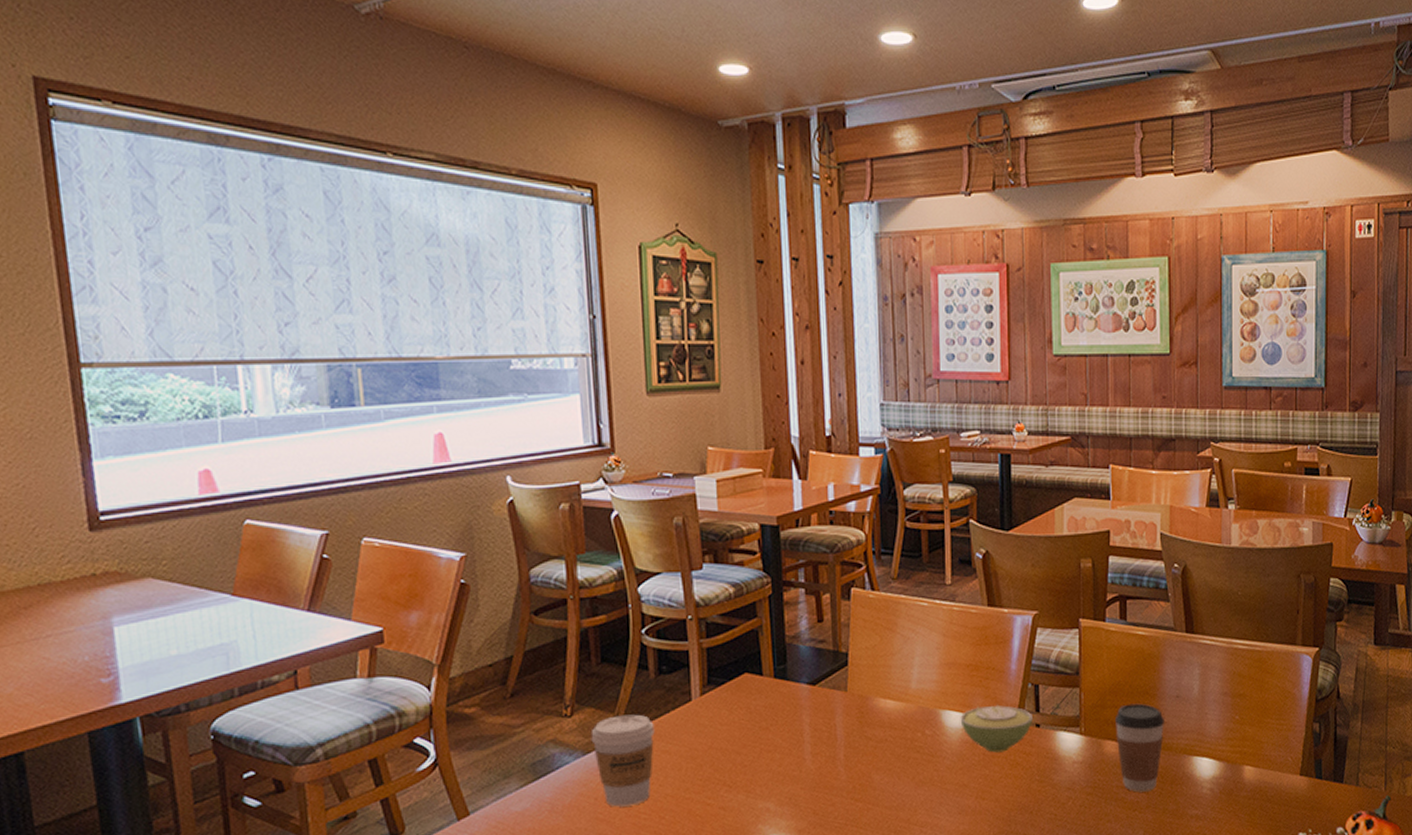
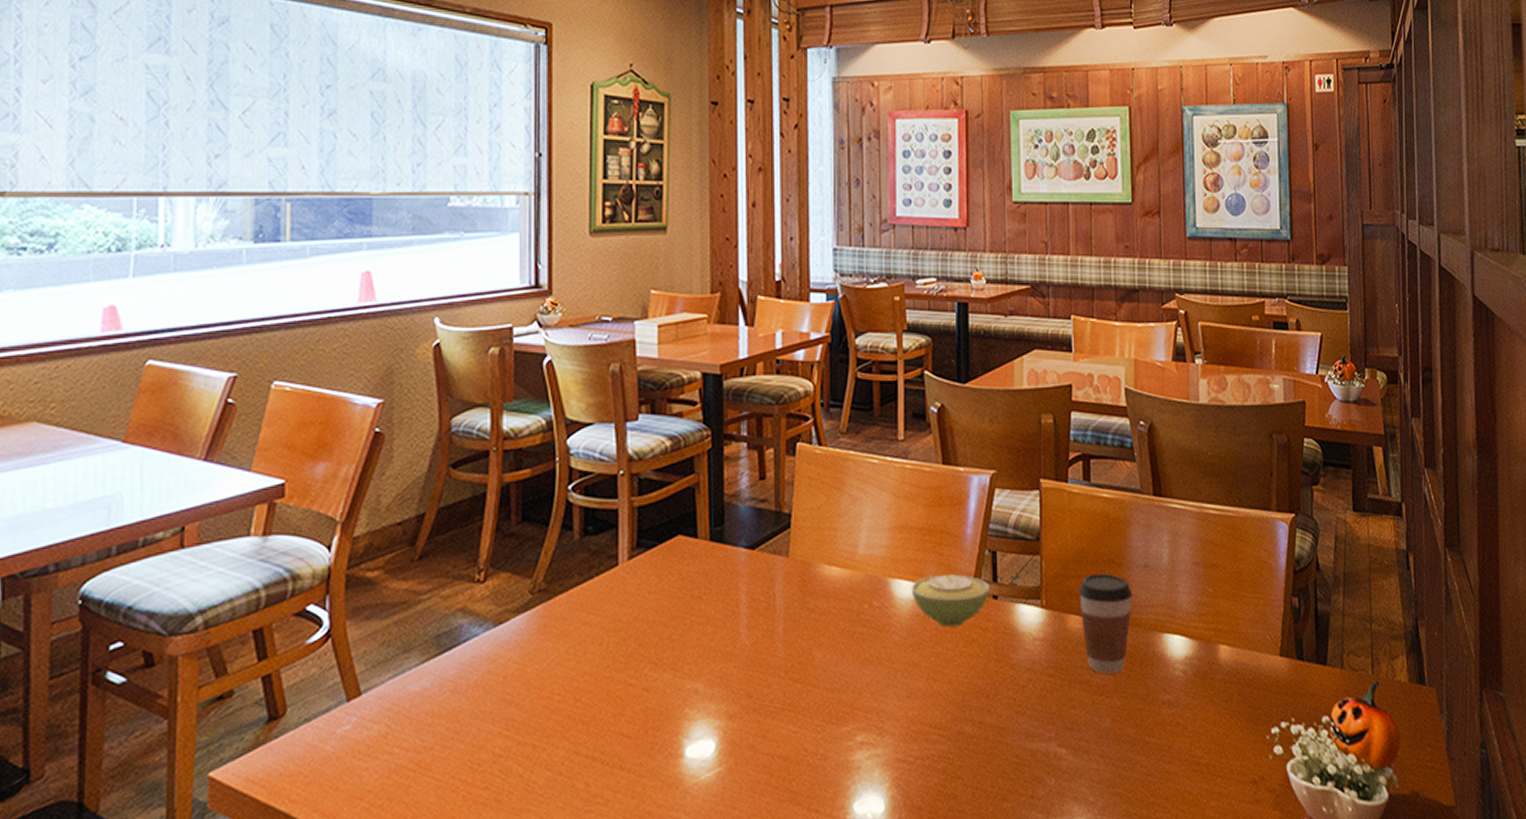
coffee cup: present [590,714,655,807] -> none [504,580,576,687]

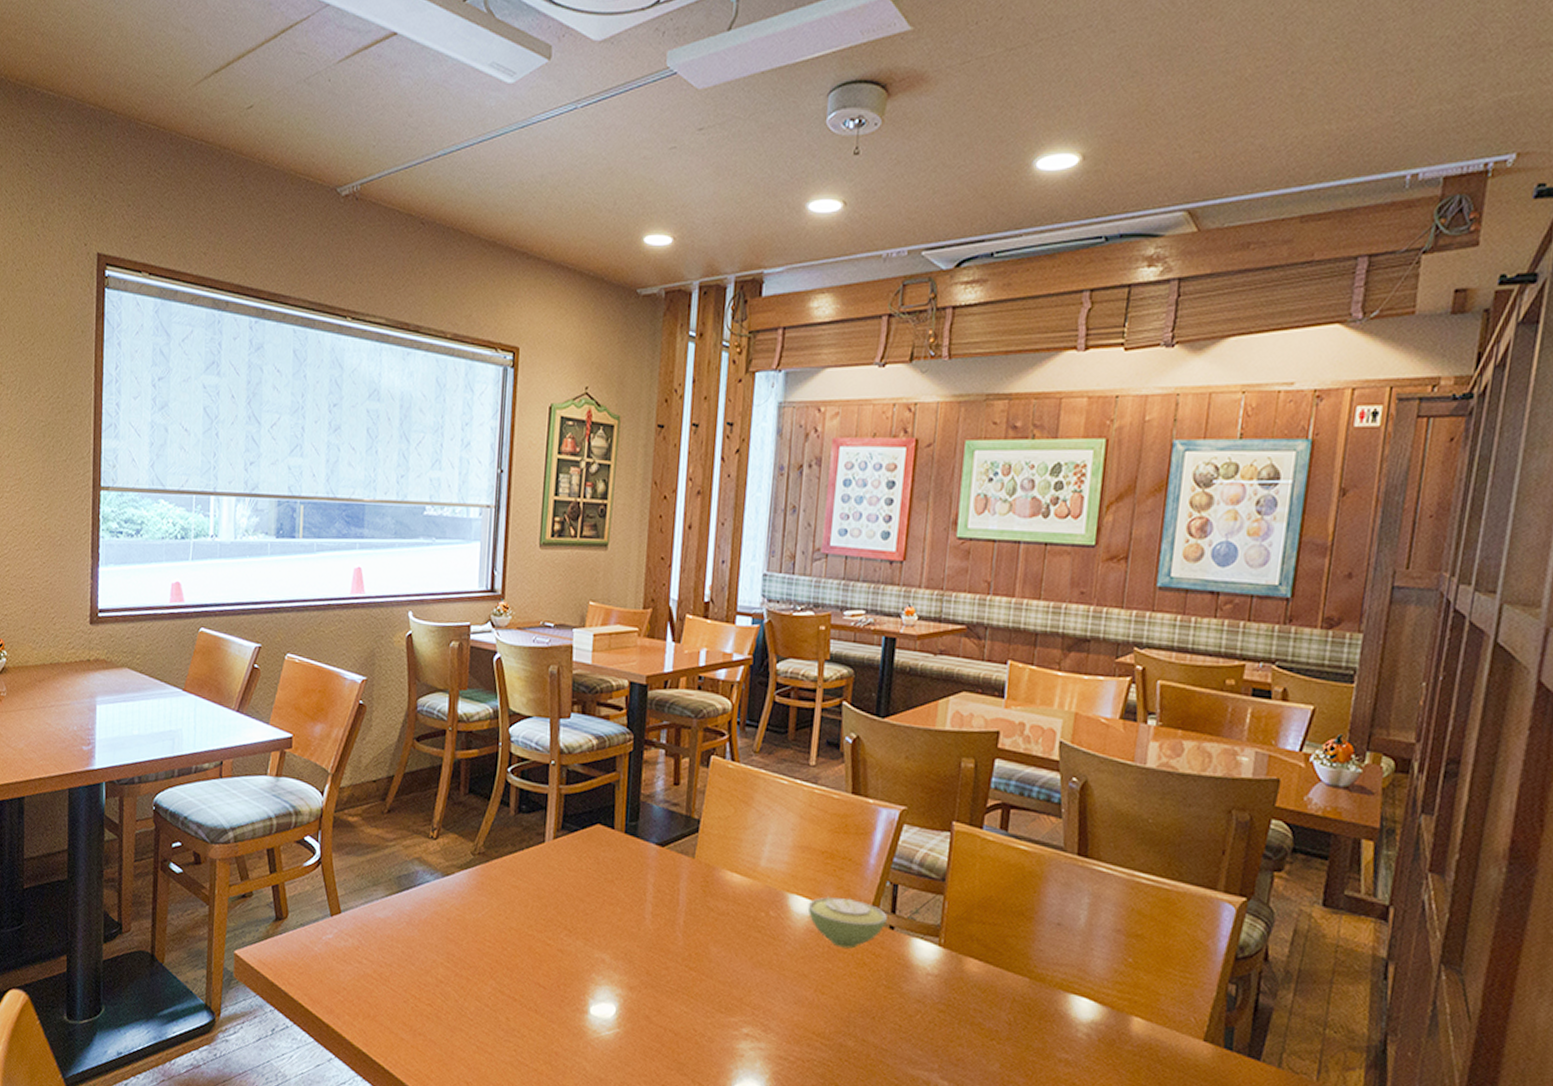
coffee cup: present [1078,573,1133,674] -> none [979,922,1041,1023]

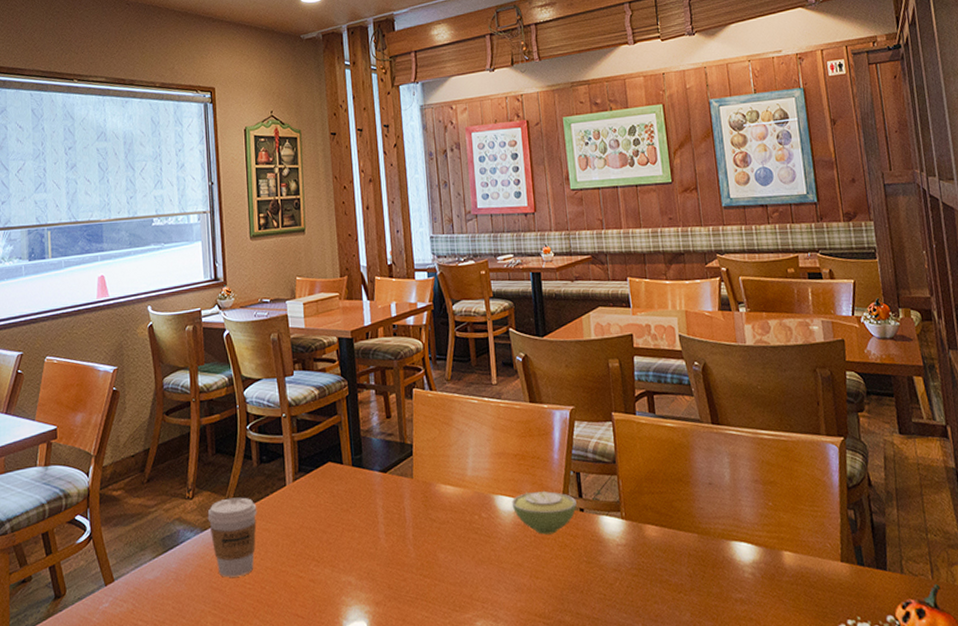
coffee cup: none [451,845,508,932] -> present [207,497,257,577]

